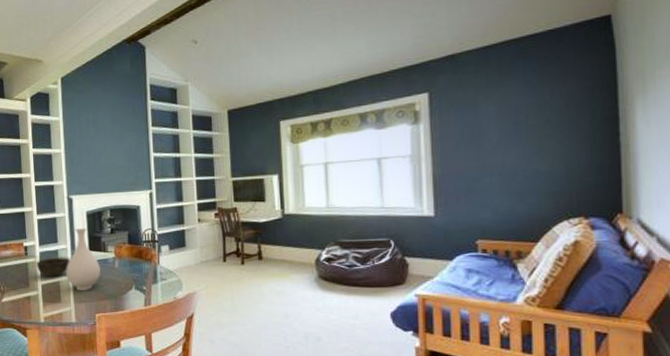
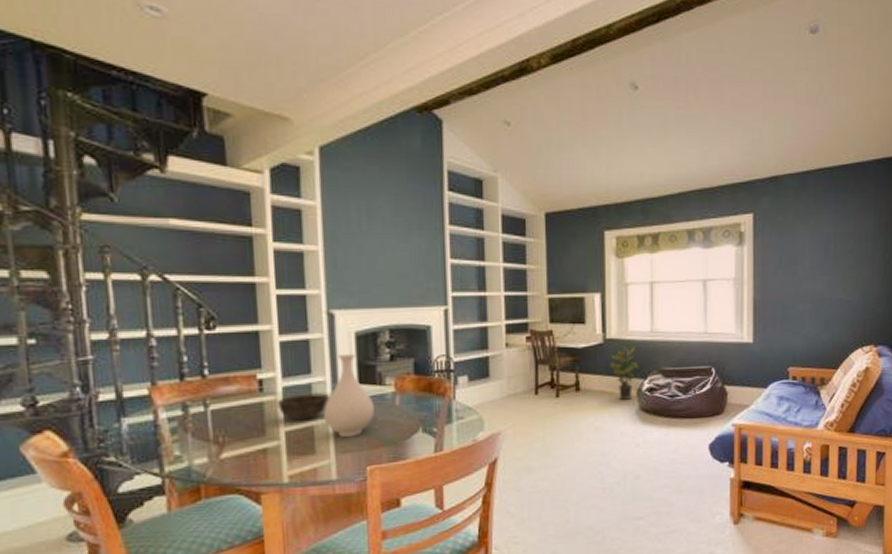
potted plant: none [288,221,317,269] -> present [610,347,639,401]

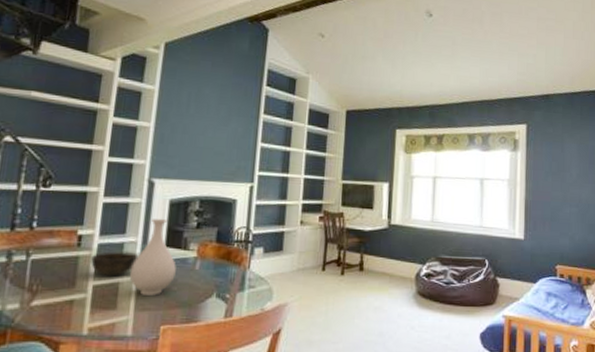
potted plant: present [610,347,639,401] -> none [392,233,419,284]

